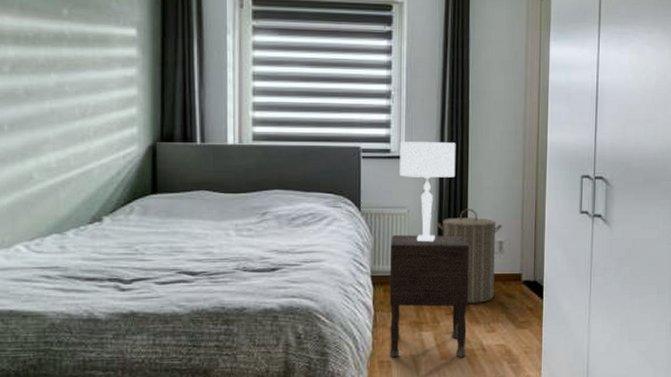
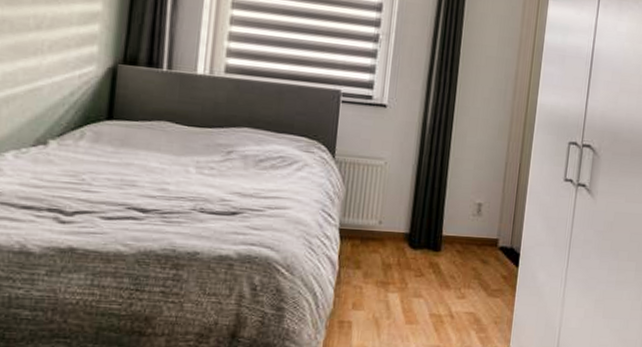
nightstand: present [389,235,469,358] -> none [350,187,447,324]
table lamp: present [399,142,456,241] -> none [379,89,443,197]
laundry hamper: present [436,209,502,303] -> none [414,166,483,267]

